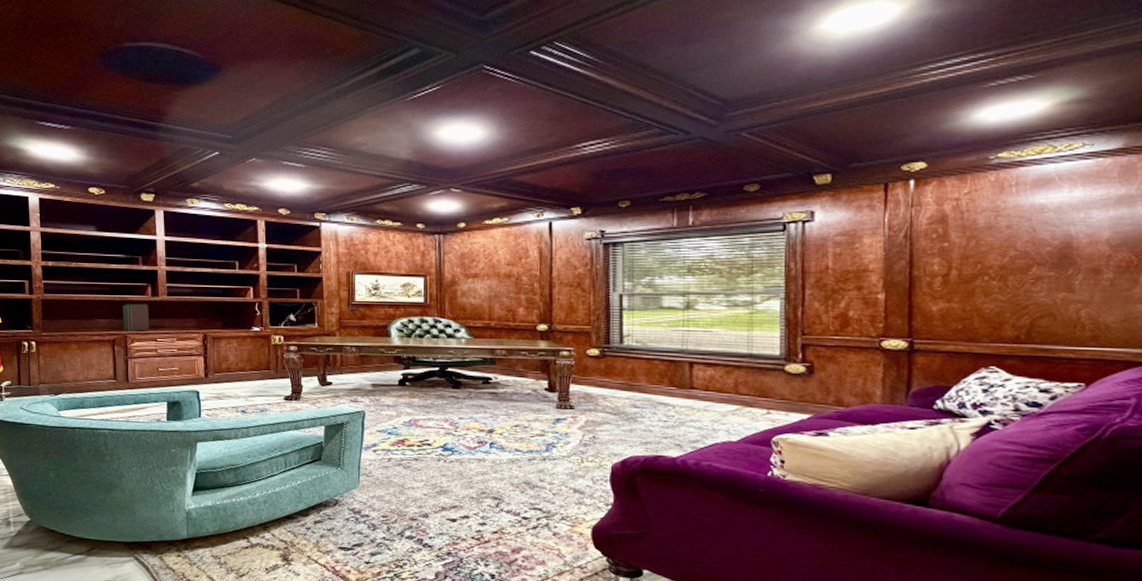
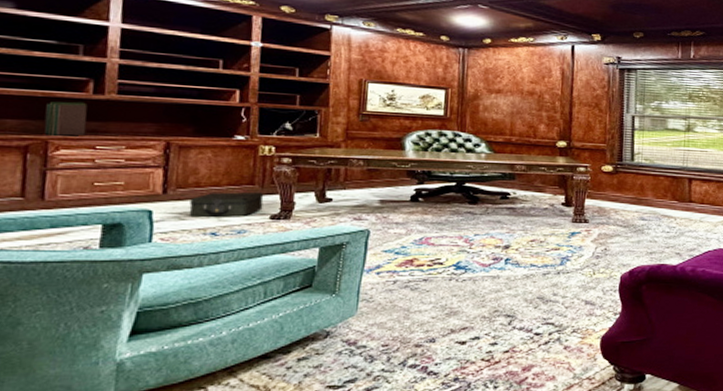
briefcase: none [224,376,278,398] -> present [189,191,264,218]

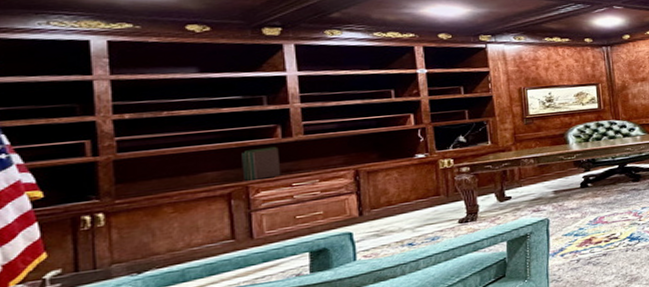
briefcase: present [189,191,264,218] -> none [385,200,451,233]

